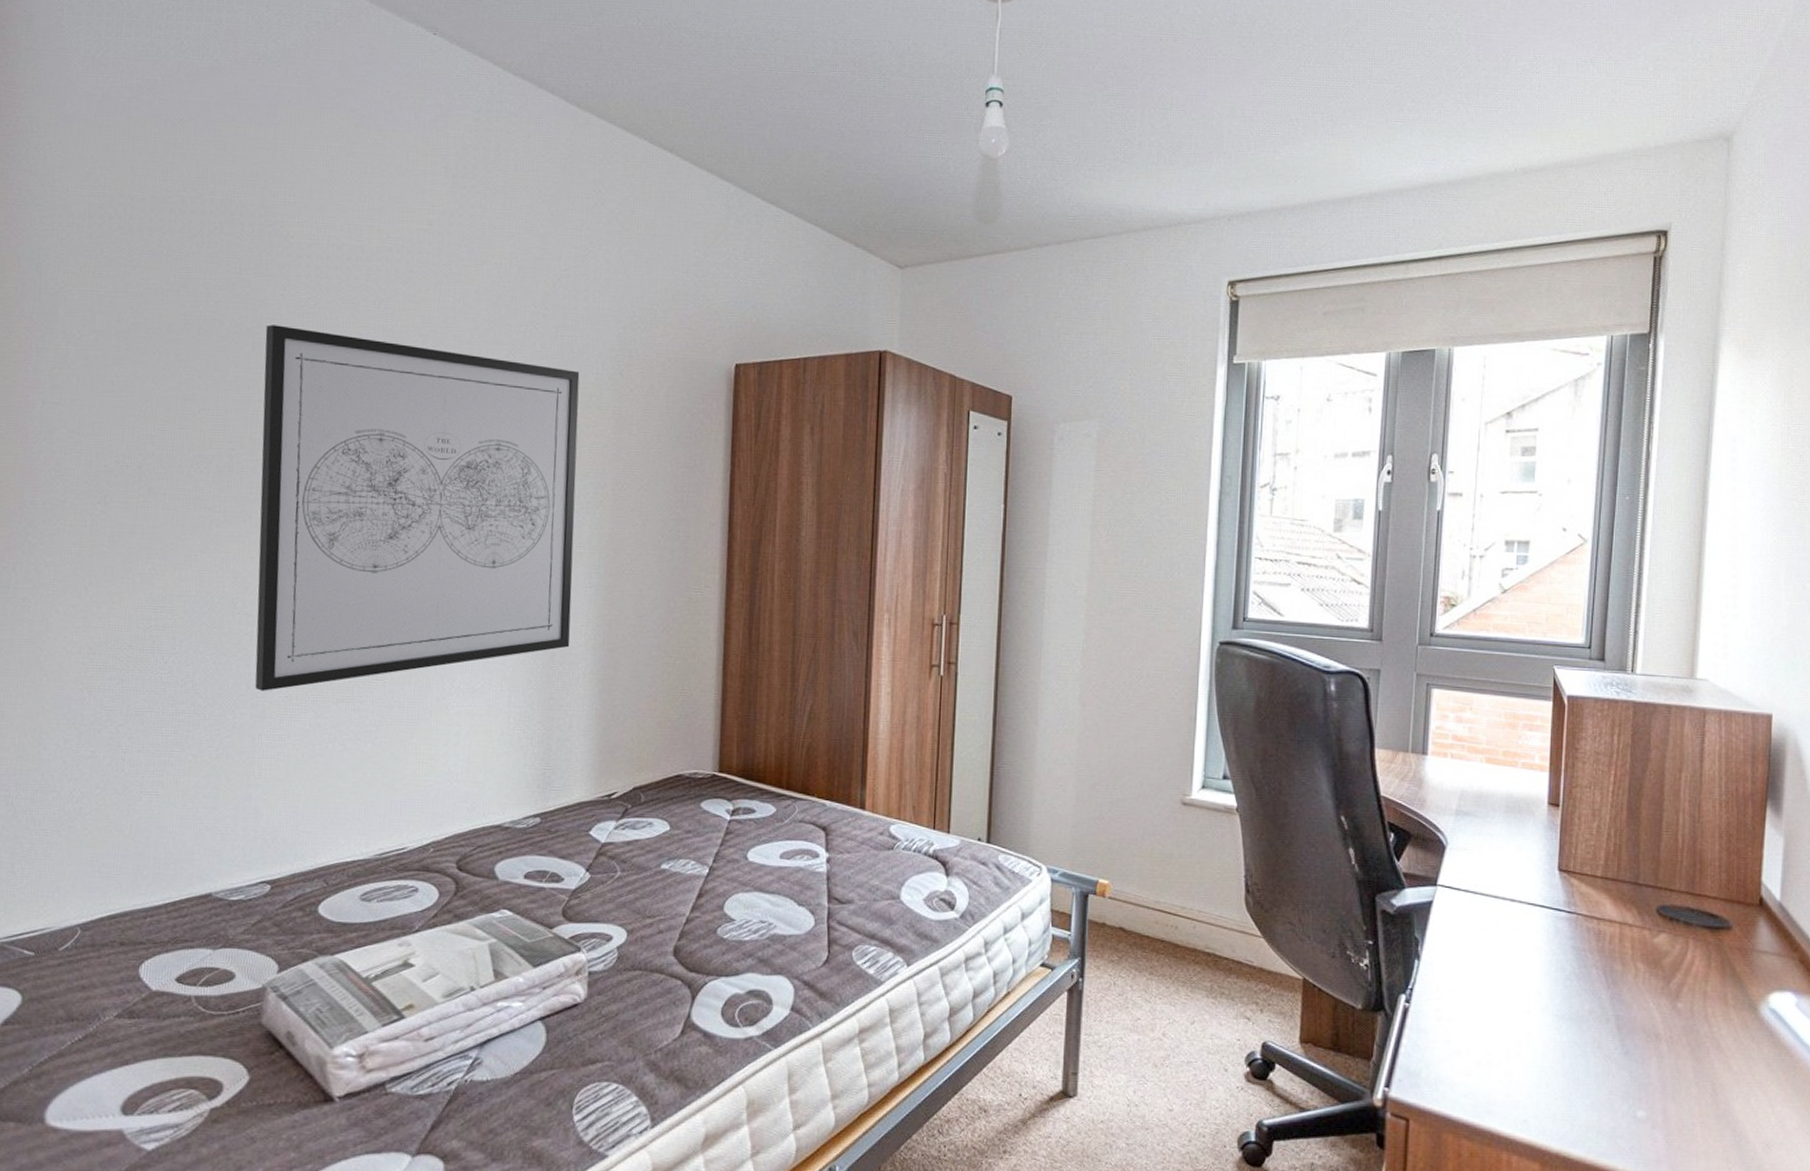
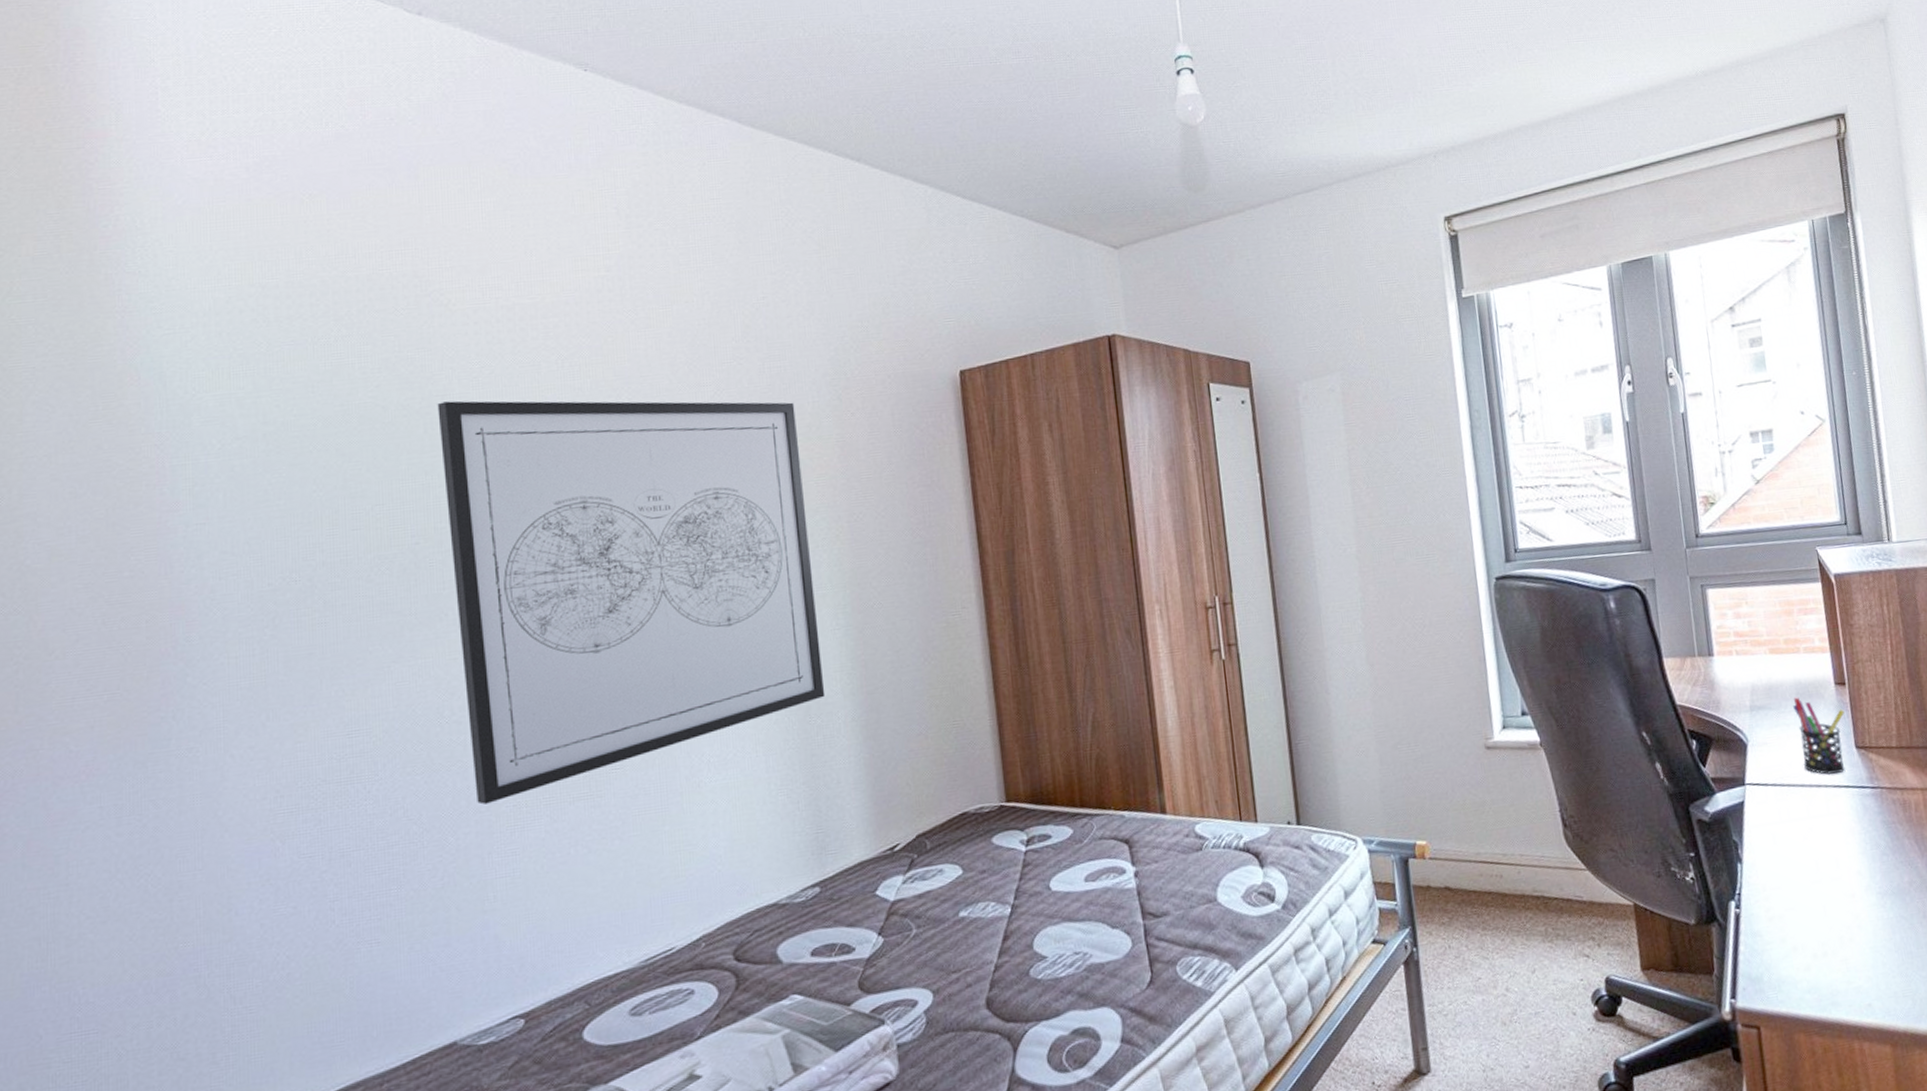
pen holder: none [1500,810,1553,891] -> present [1793,697,1845,775]

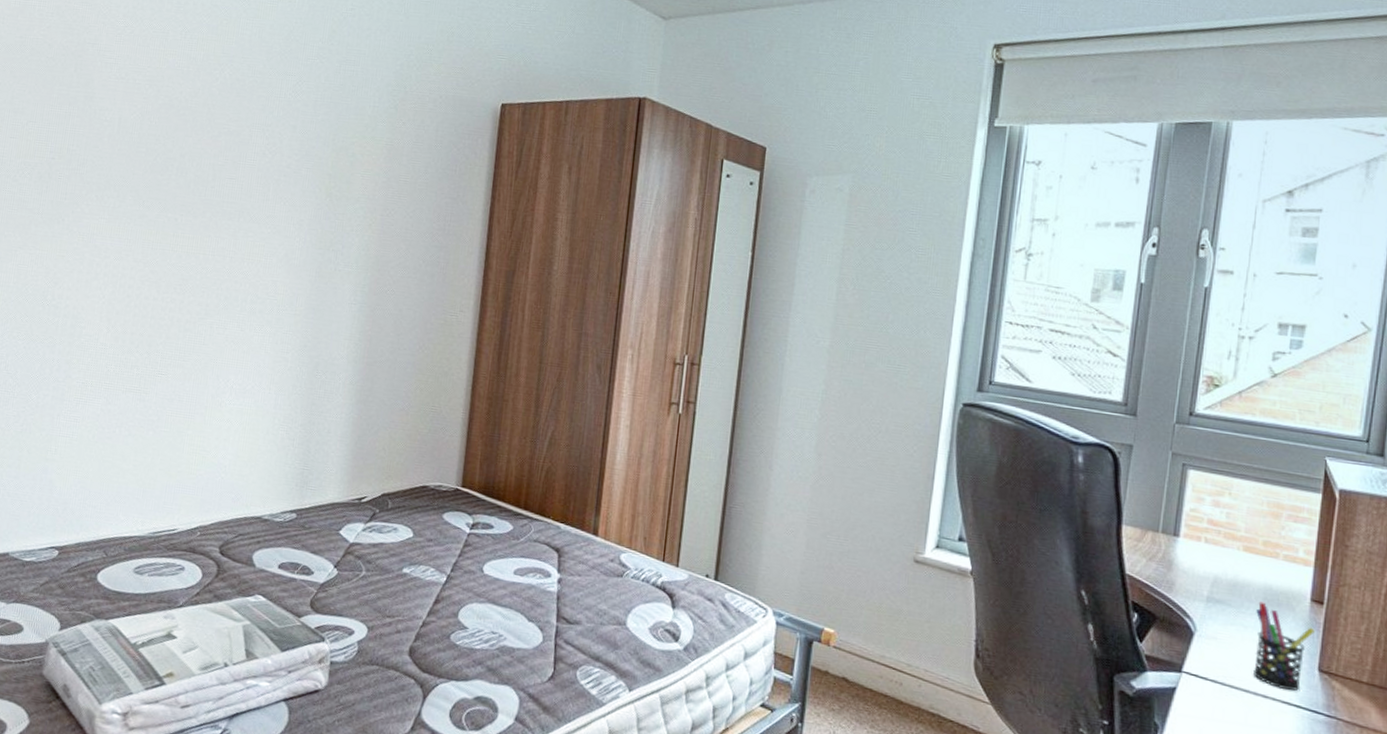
wall art: present [437,400,826,805] -> none [57,49,358,377]

